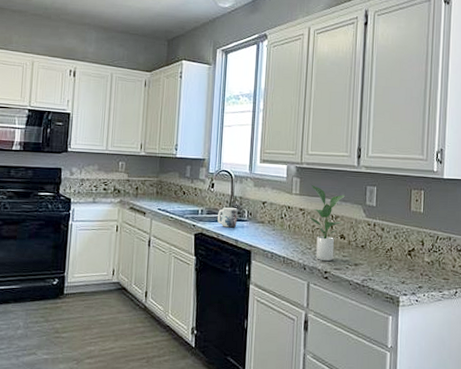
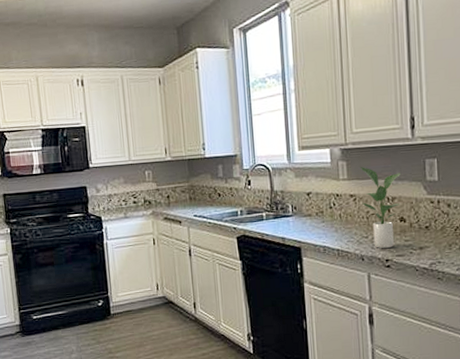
mug: present [217,207,238,228] -> none [259,203,282,226]

